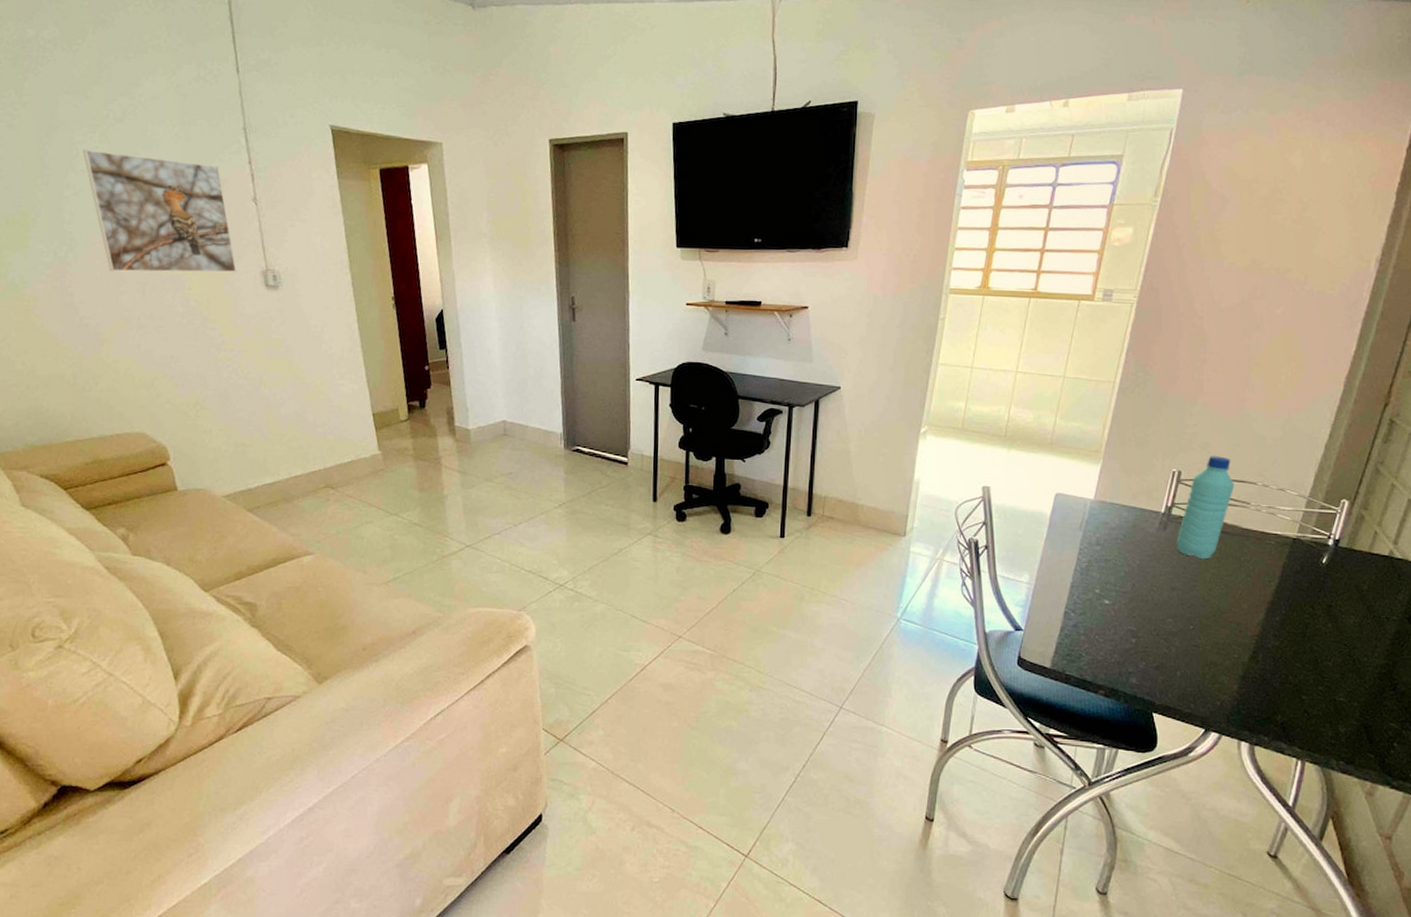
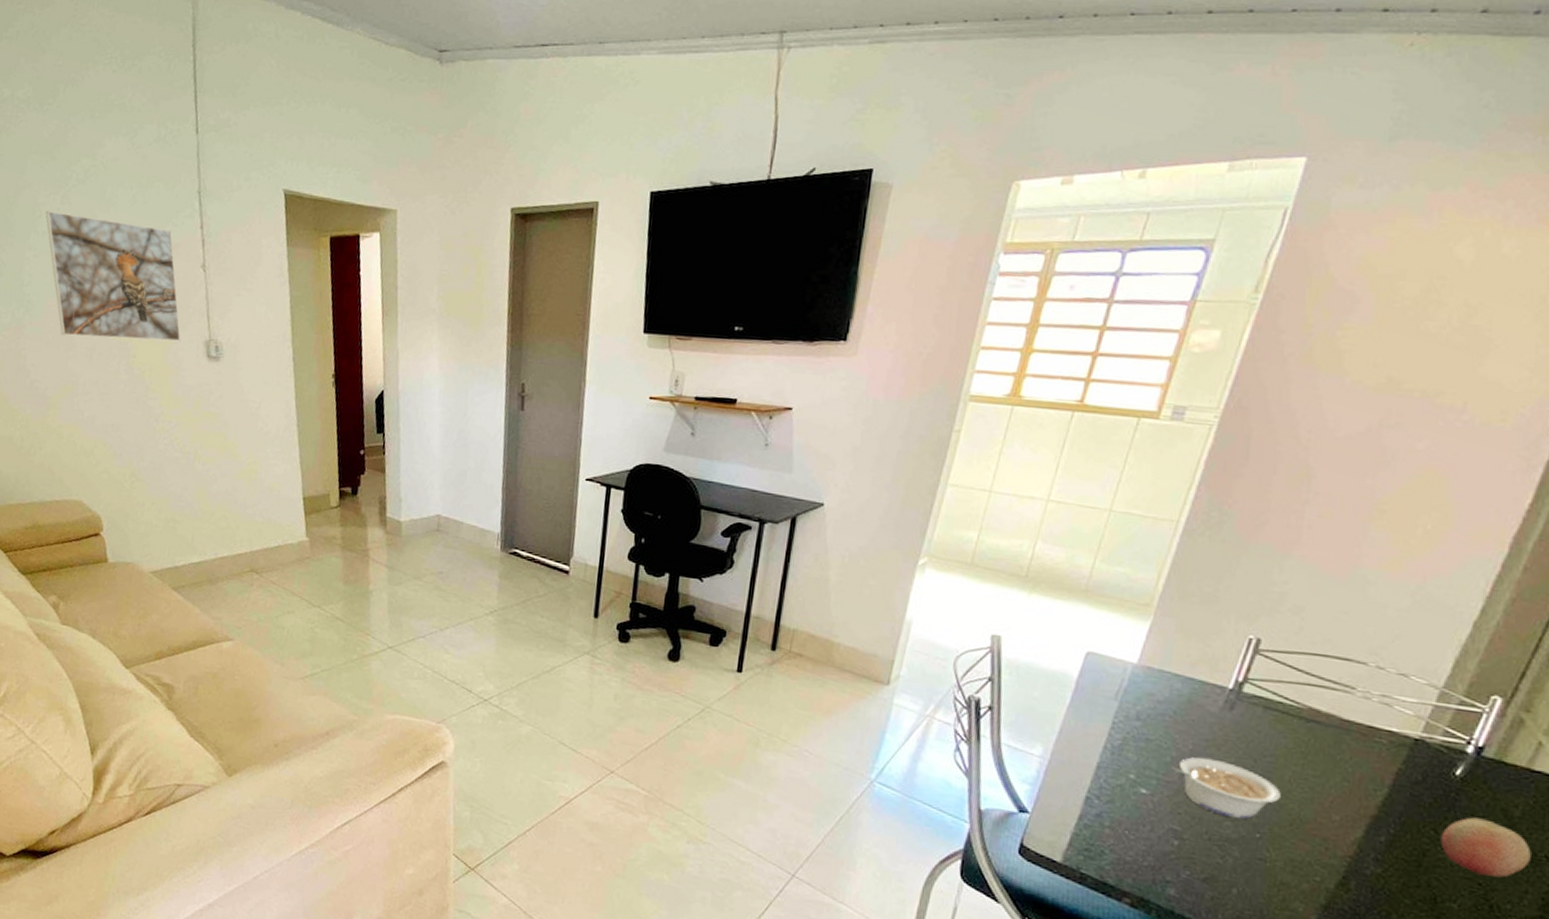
legume: none [1125,569,1205,616] -> present [1171,757,1281,820]
water bottle: present [1176,456,1235,560] -> none [1246,623,1336,753]
fruit: none [1316,594,1377,638] -> present [1440,817,1531,878]

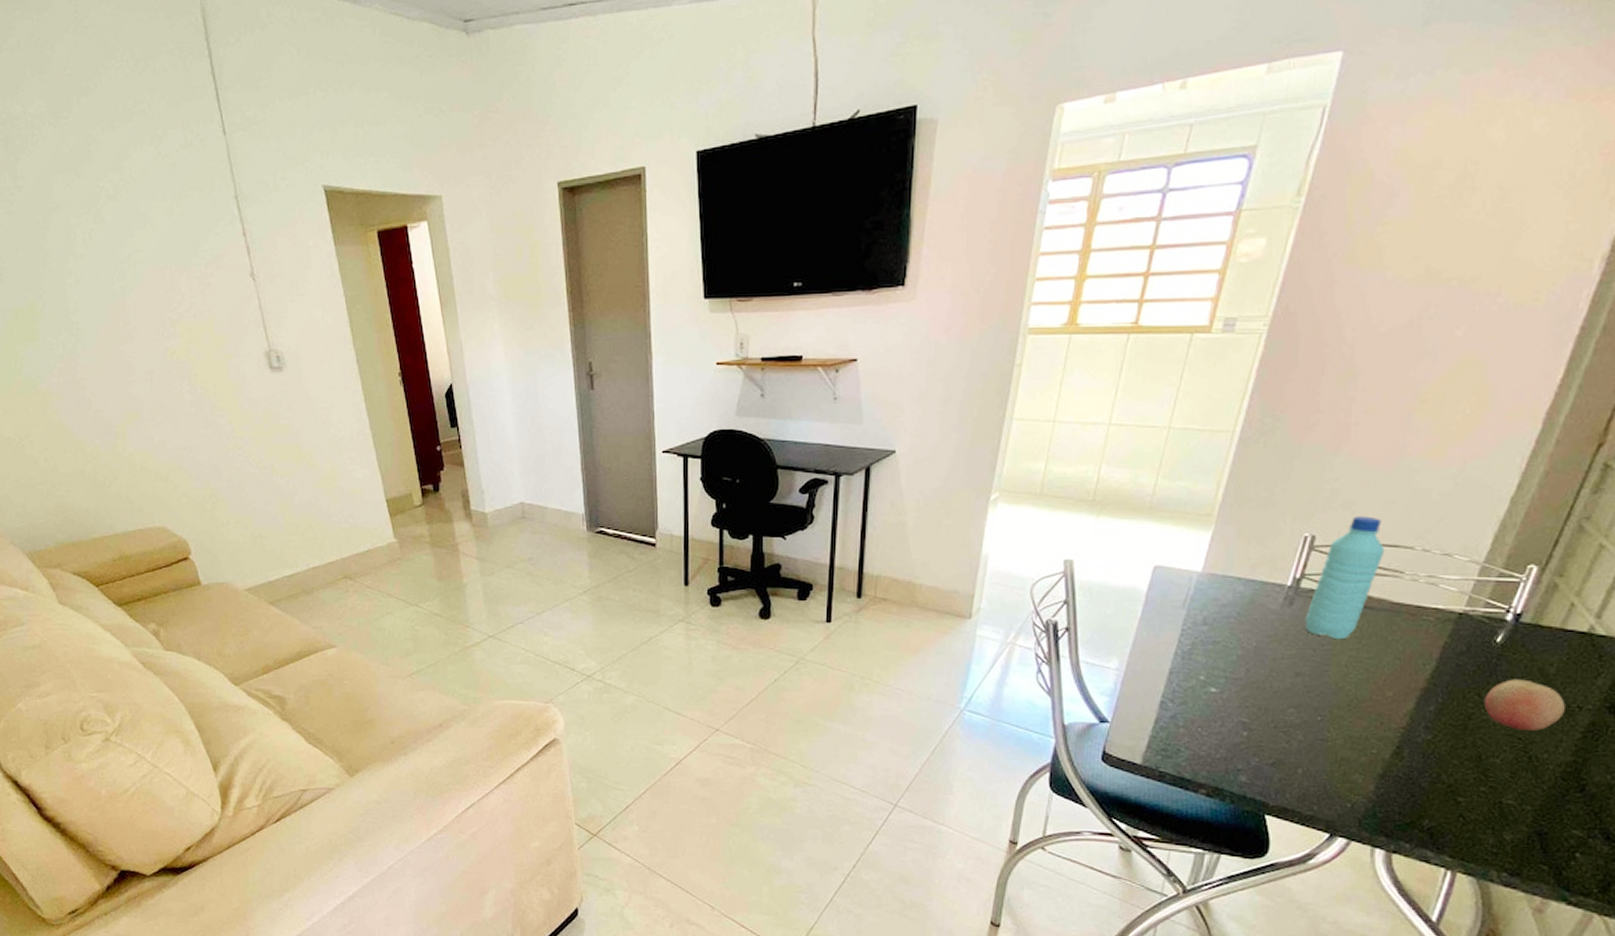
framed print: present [45,211,181,342] -> none [80,232,240,361]
legume: present [1171,757,1281,820] -> none [1237,652,1339,706]
water bottle: none [1246,623,1336,753] -> present [1305,516,1385,640]

